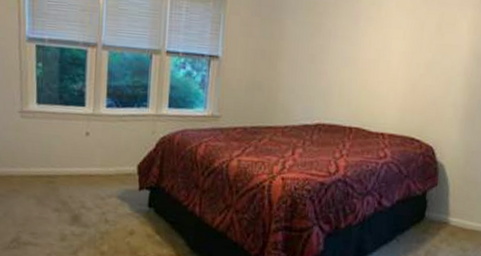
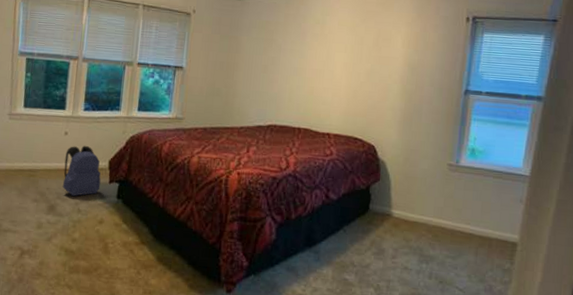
backpack: none [86,148,130,205] -> present [62,146,101,196]

